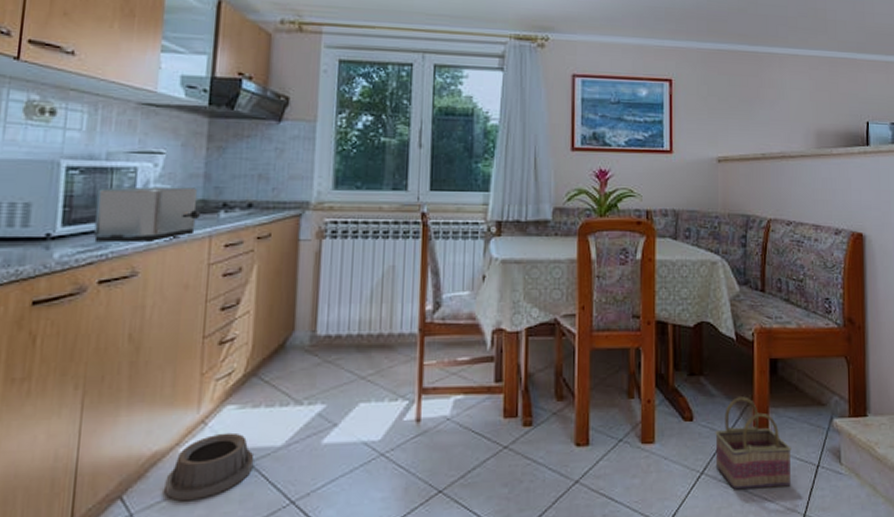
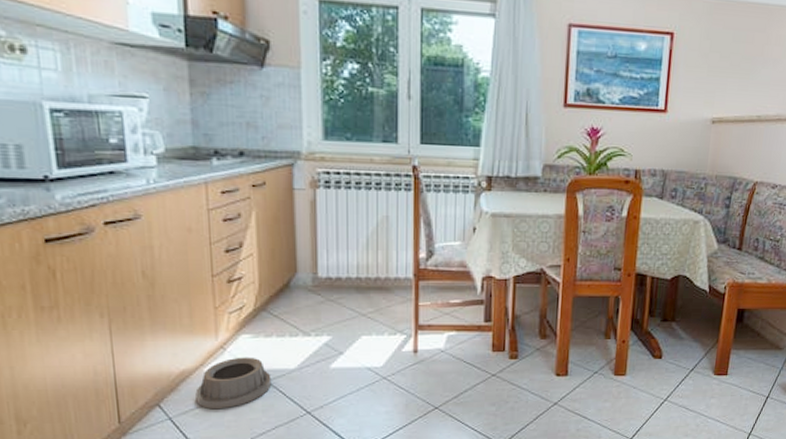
toaster: present [93,186,200,243] -> none [85,131,193,188]
basket: present [715,396,791,490] -> none [678,340,747,414]

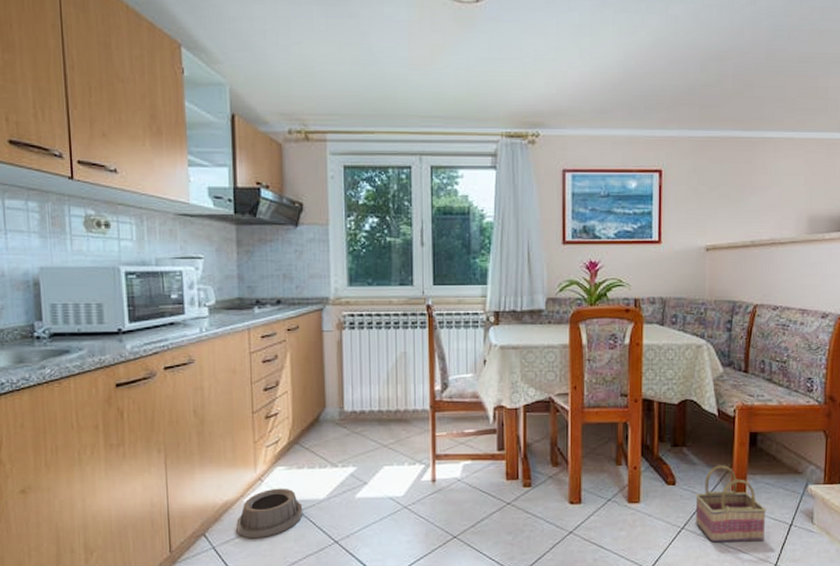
basket: none [678,340,747,414] -> present [695,465,767,543]

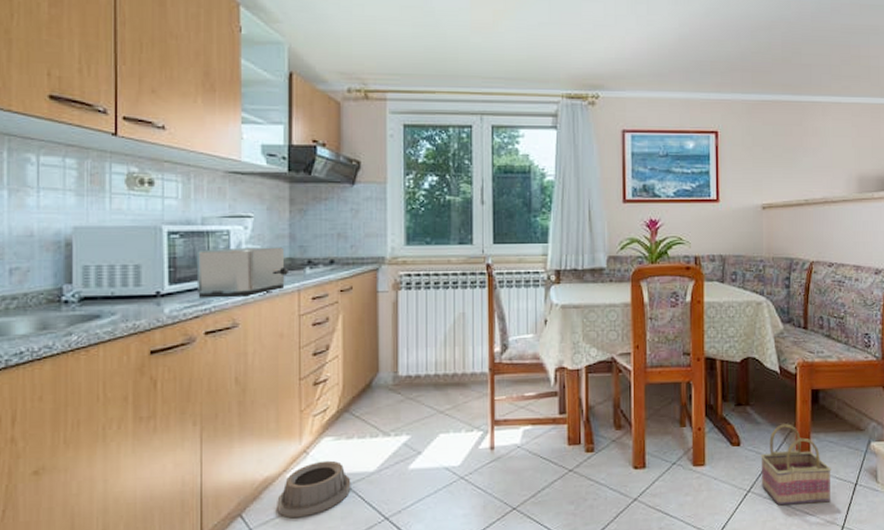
toaster: none [152,287,238,336] -> present [196,247,288,299]

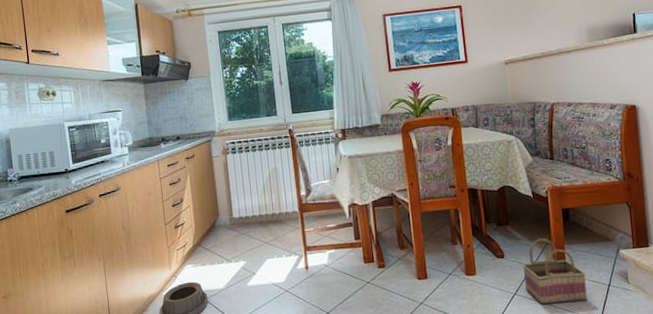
toaster: present [196,247,288,299] -> none [88,130,150,172]

